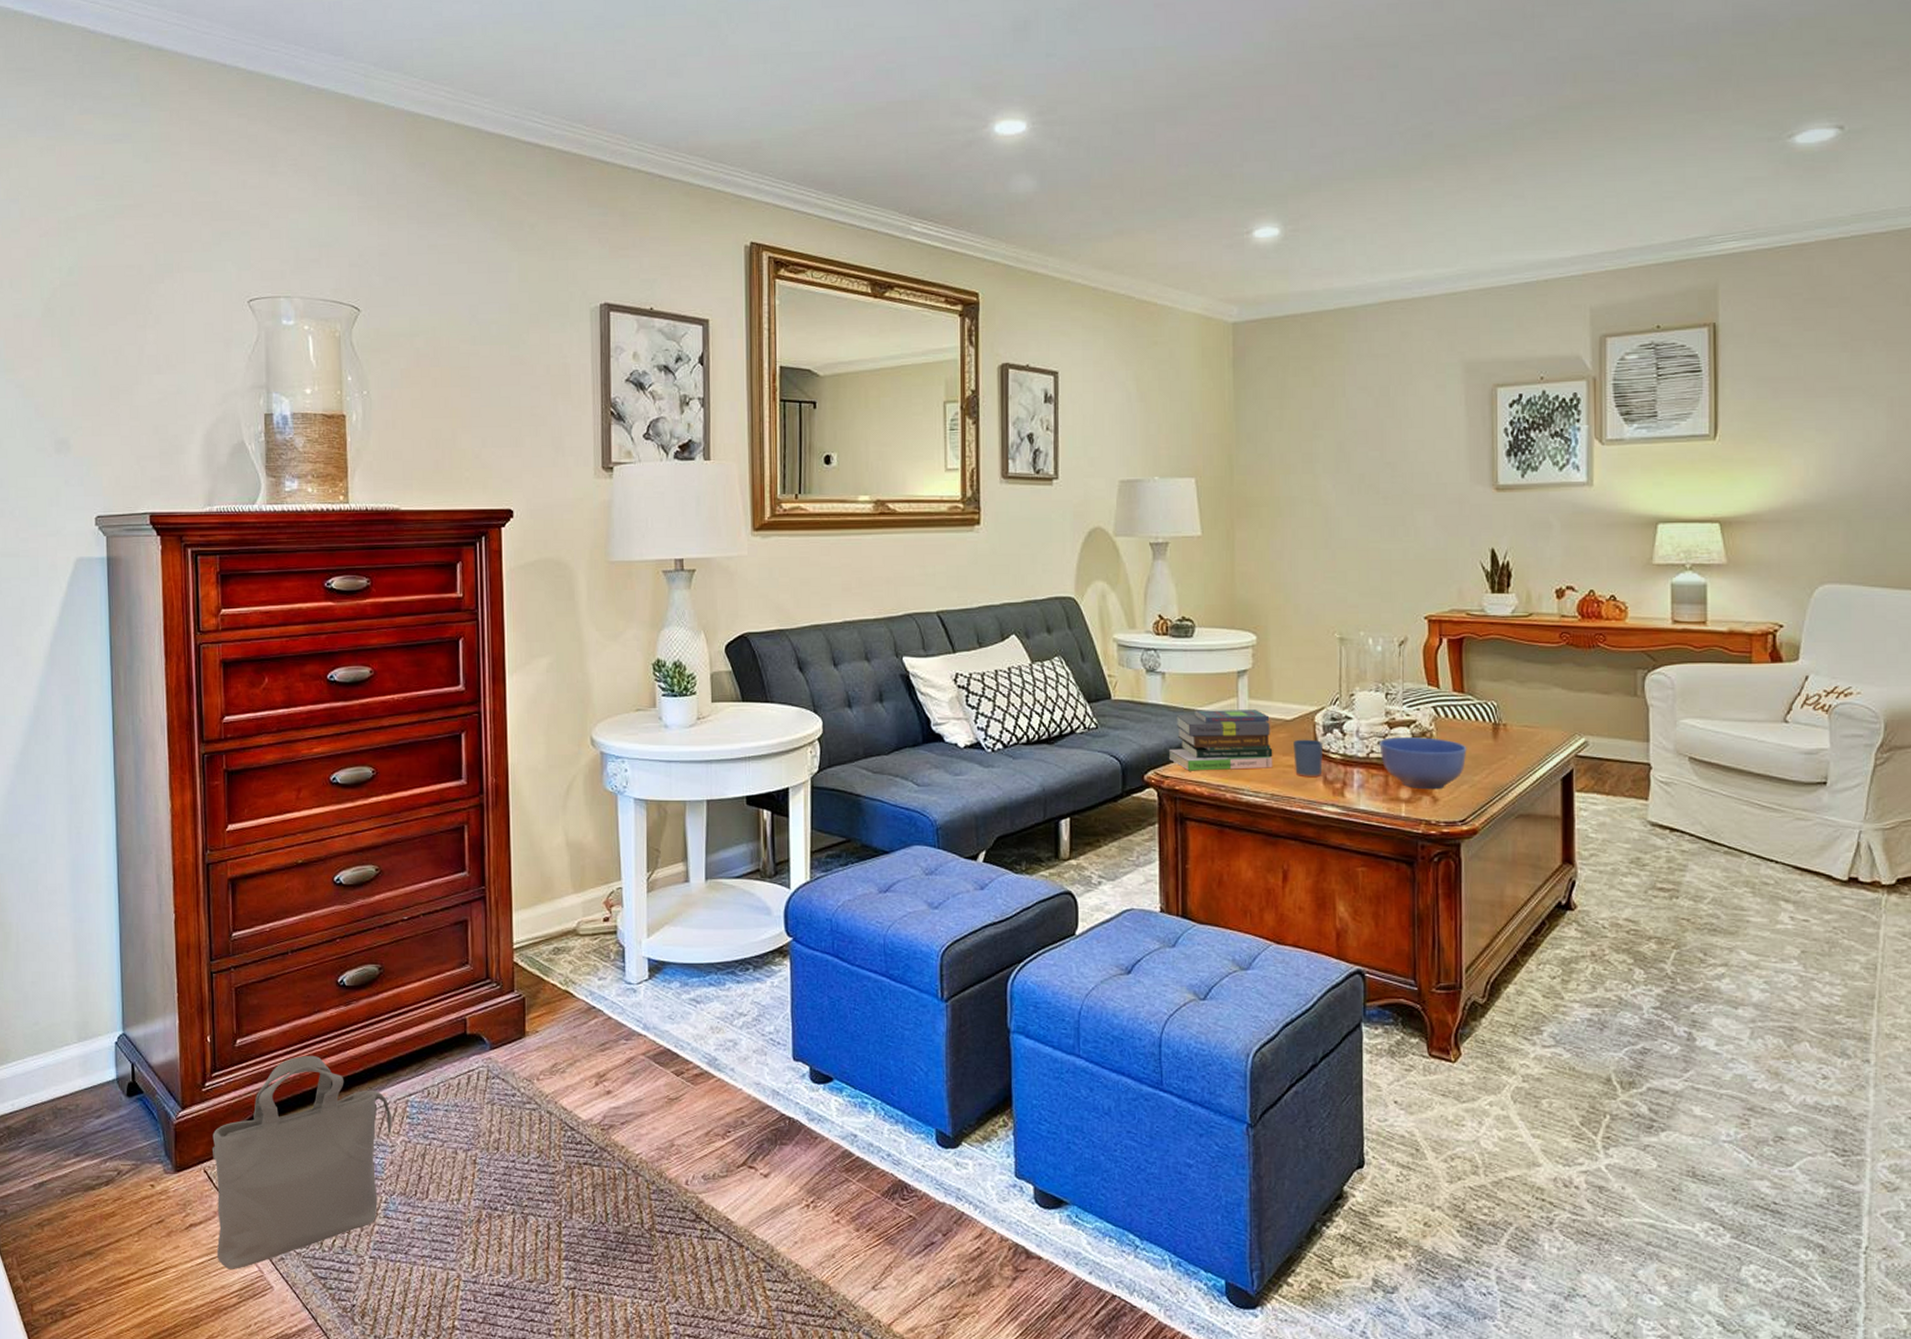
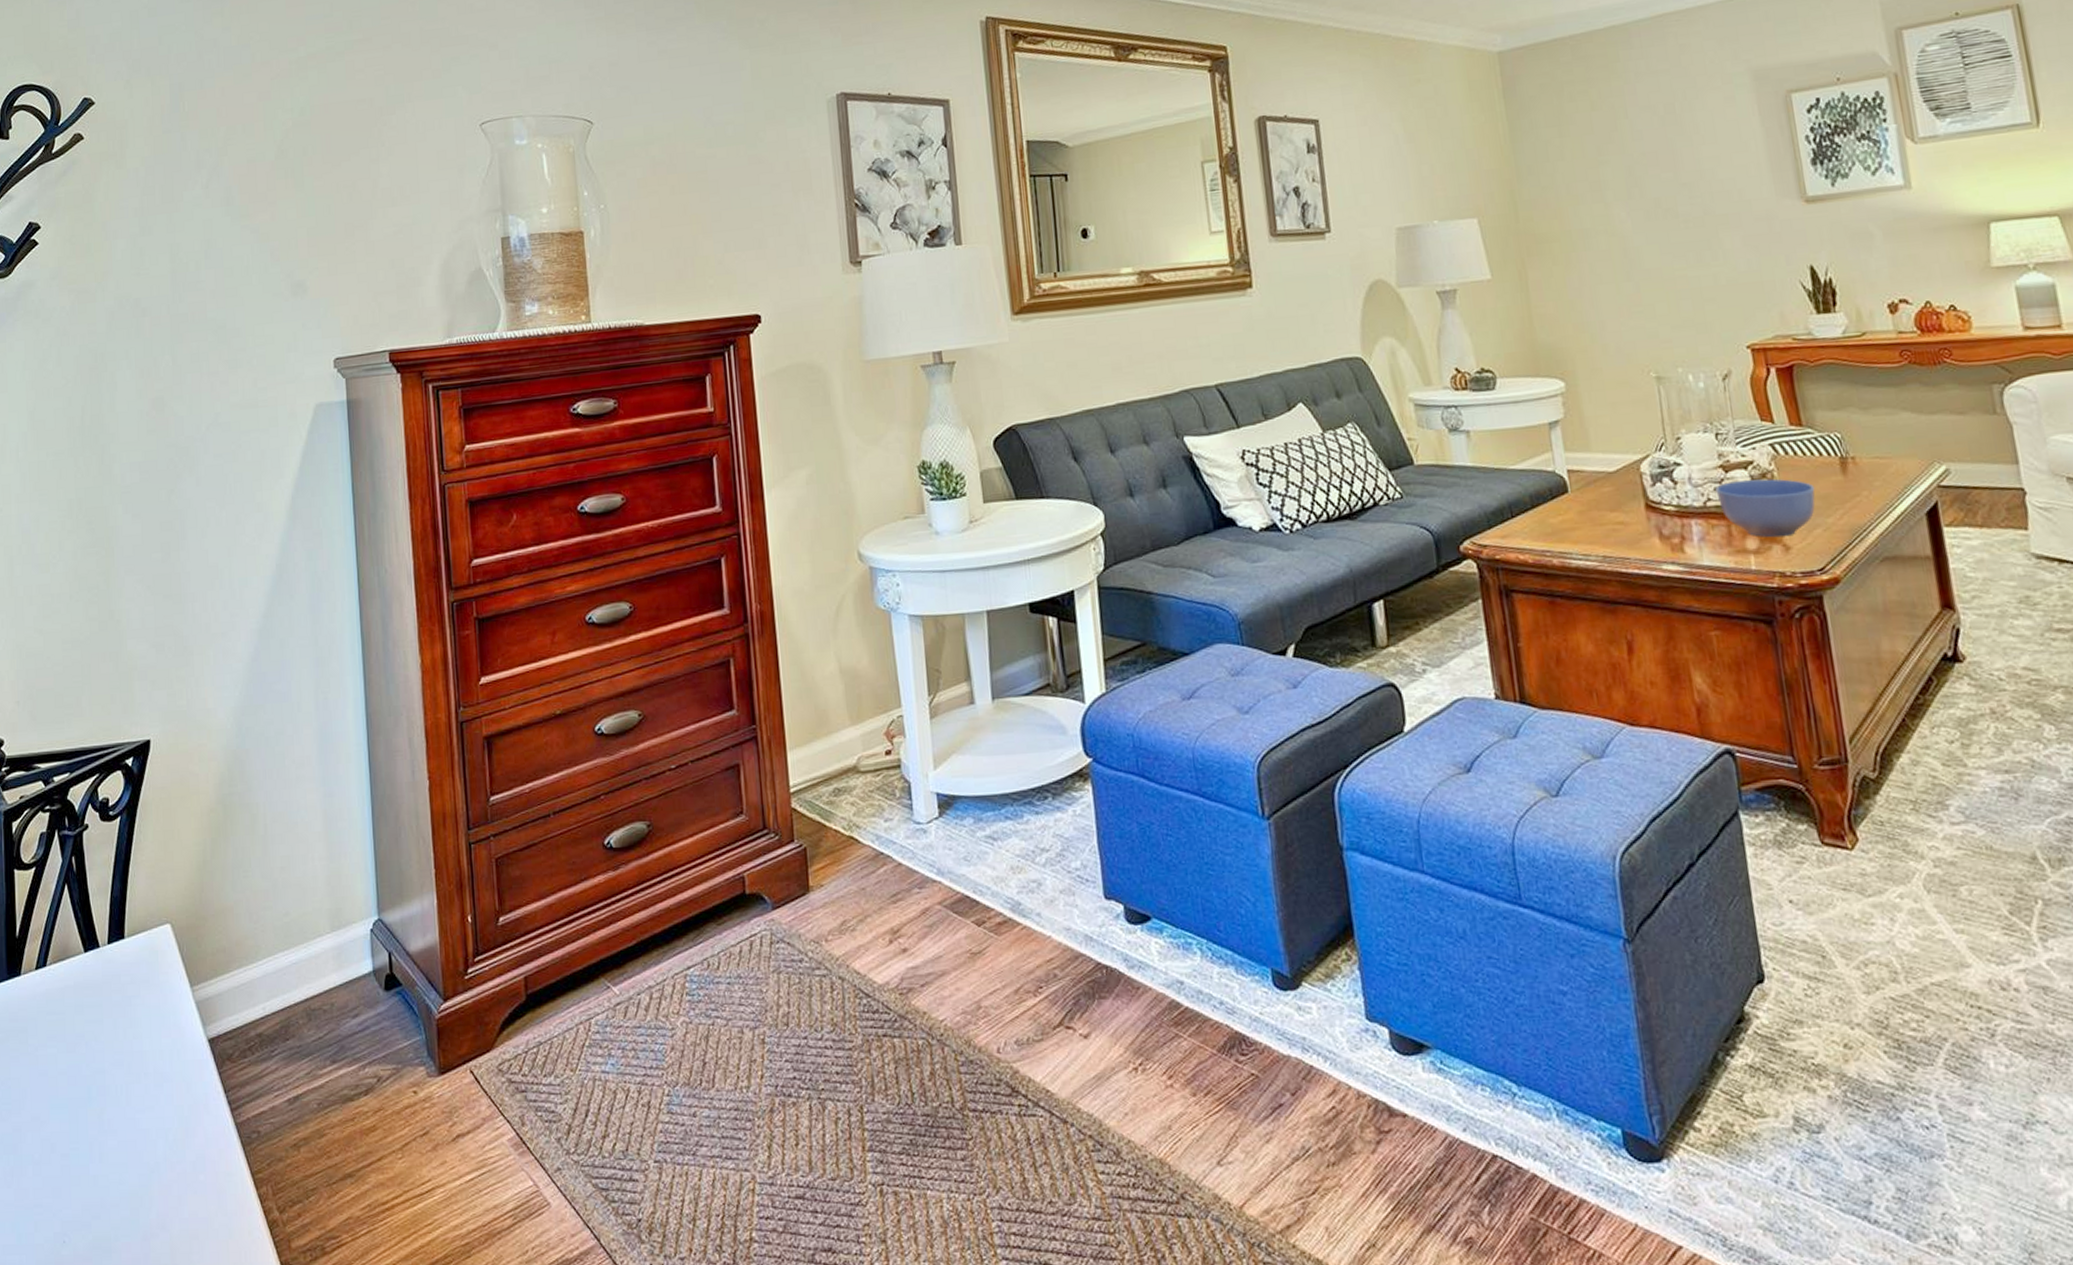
tote bag: present [212,1055,392,1269] -> none [477,929,671,1185]
books: present [1168,710,1273,771] -> none [1483,463,1601,538]
mug: present [1293,739,1323,778] -> none [1620,491,1657,534]

